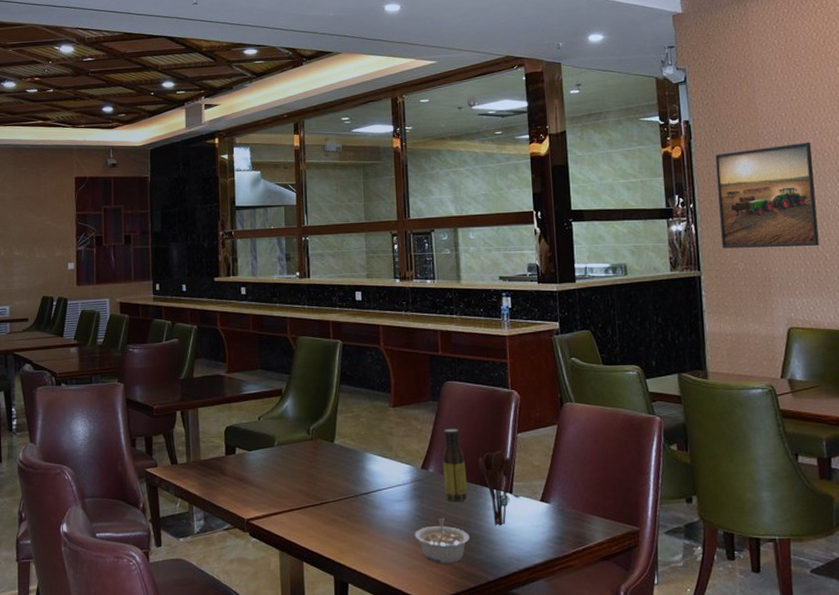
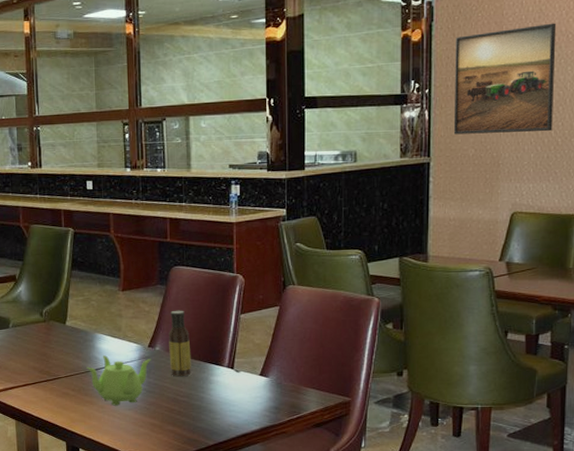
teapot: none [356,477,424,534] -> present [86,355,151,406]
legume: present [414,518,470,563] -> none [141,391,192,430]
utensil holder: present [478,451,512,526] -> none [202,330,234,398]

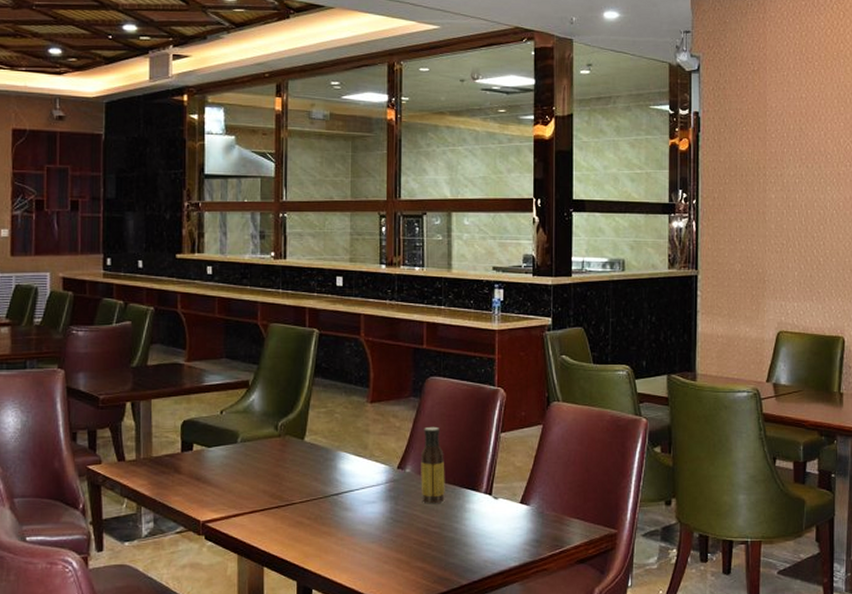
teapot: present [86,355,151,406] -> none [326,477,400,538]
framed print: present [453,23,557,135] -> none [720,142,816,250]

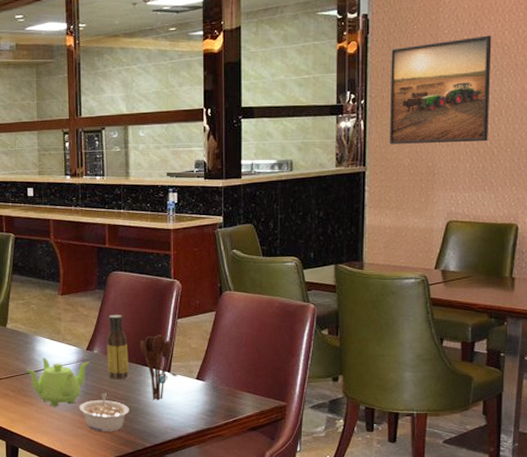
teapot: none [326,477,400,538] -> present [26,358,89,407]
legume: none [386,520,445,567] -> present [79,393,129,432]
utensil holder: none [458,451,493,528] -> present [140,334,171,400]
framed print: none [720,142,816,250] -> present [389,35,492,144]

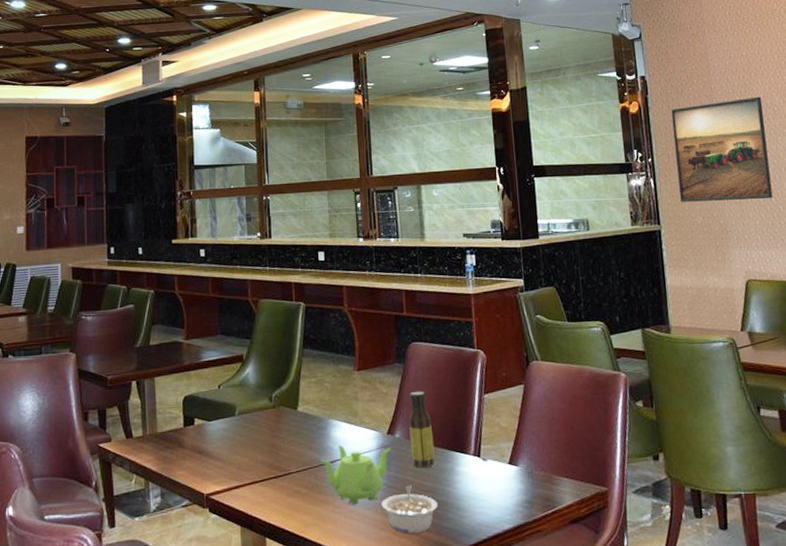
utensil holder: present [140,334,171,400] -> none [445,413,479,492]

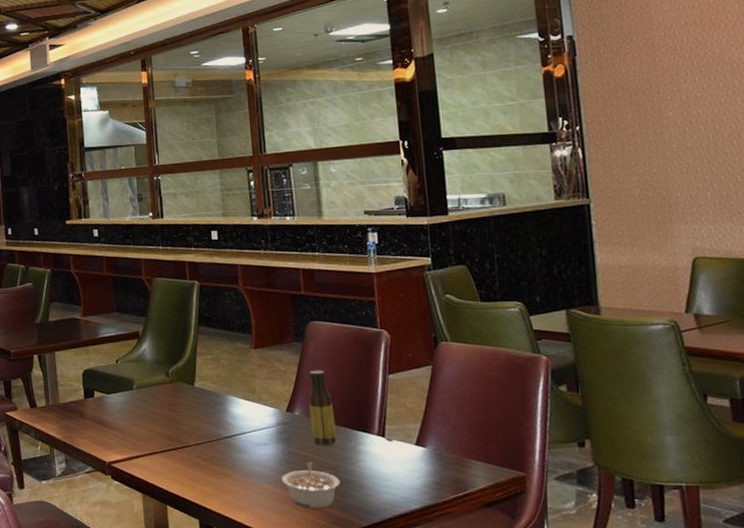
teapot: present [320,445,391,505] -> none [219,421,290,478]
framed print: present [671,96,773,202] -> none [604,52,729,174]

